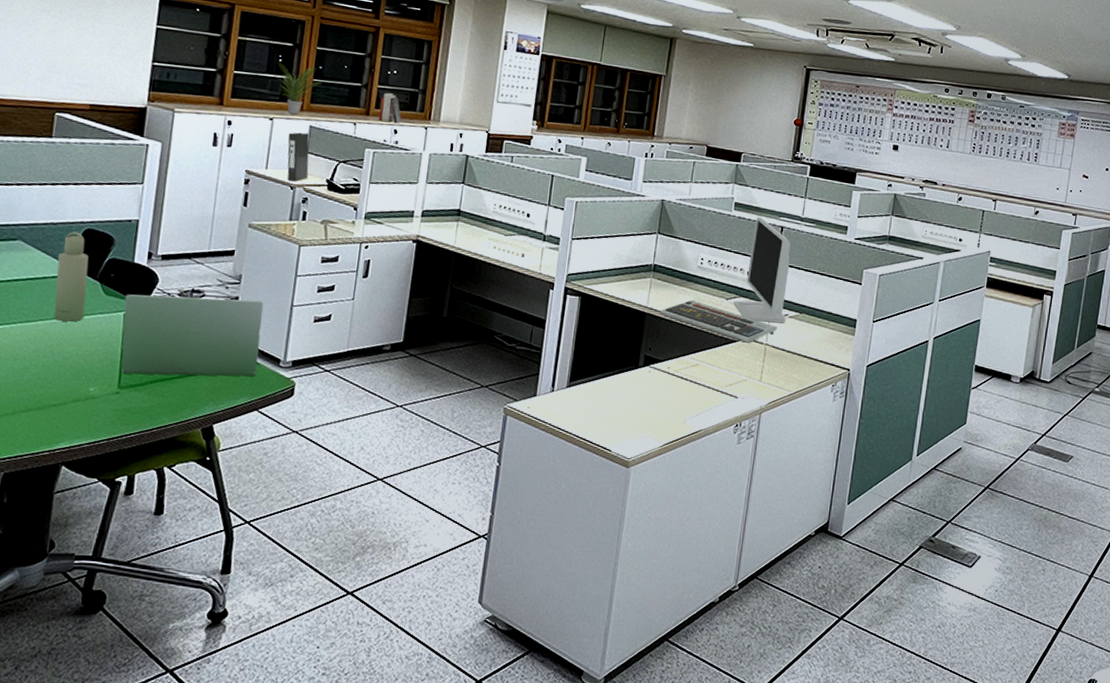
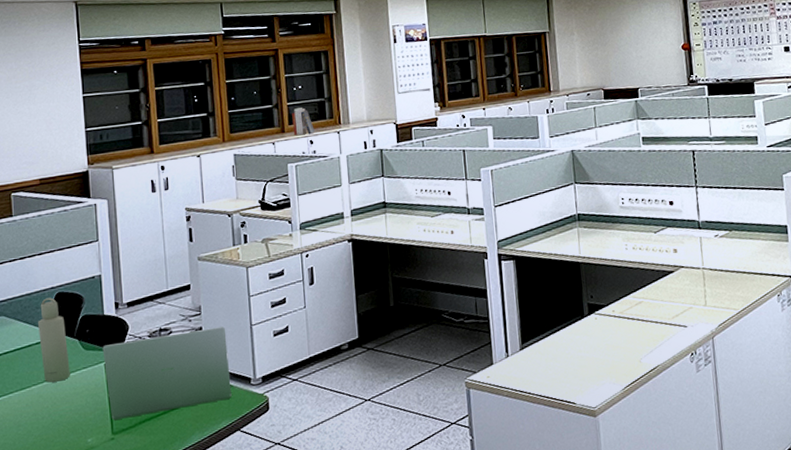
potted plant: present [277,61,323,115] -> none [194,99,237,147]
binder: present [287,132,310,182] -> none [216,161,241,210]
computer keyboard: present [660,299,777,343] -> none [593,240,711,271]
monitor: present [734,216,791,324] -> none [662,145,718,248]

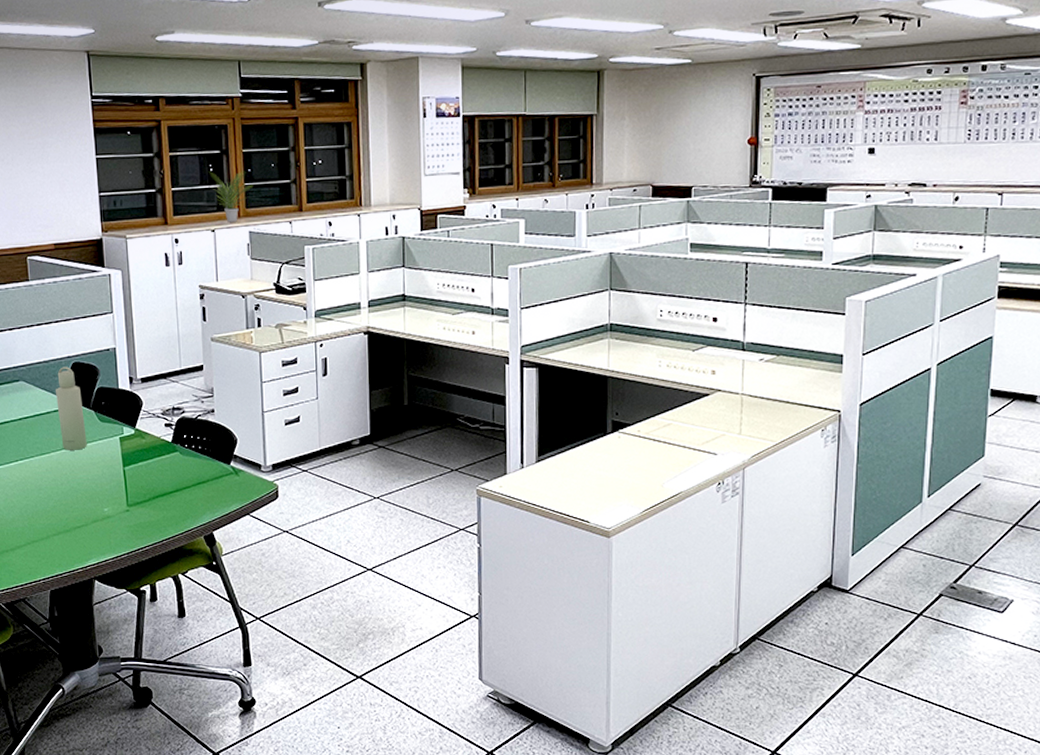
laptop: present [102,326,232,420] -> none [117,411,242,492]
potted plant: none [194,99,237,147] -> present [209,171,254,222]
books: present [292,108,315,135] -> none [311,185,334,216]

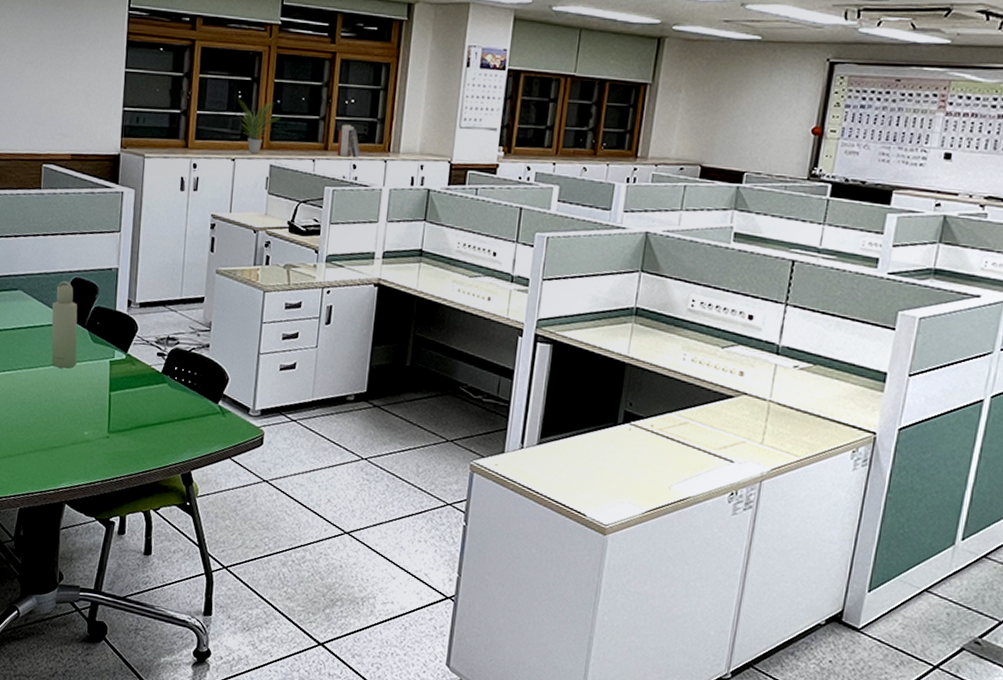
books: none [311,185,334,216] -> present [337,125,360,158]

